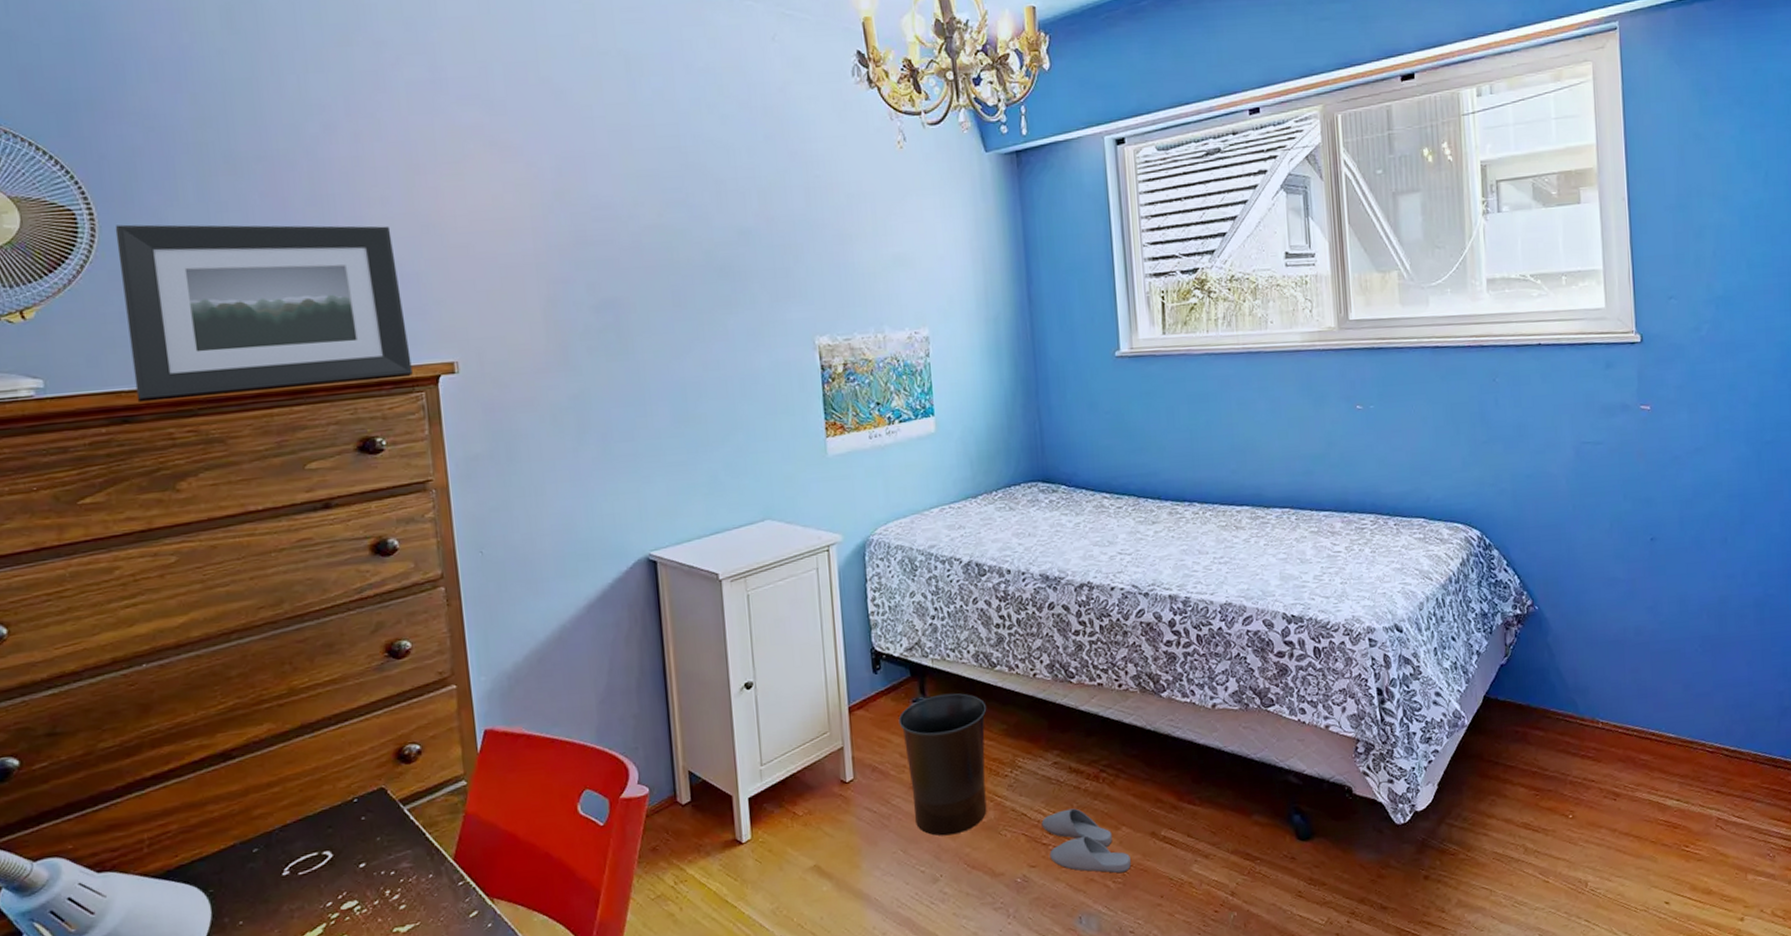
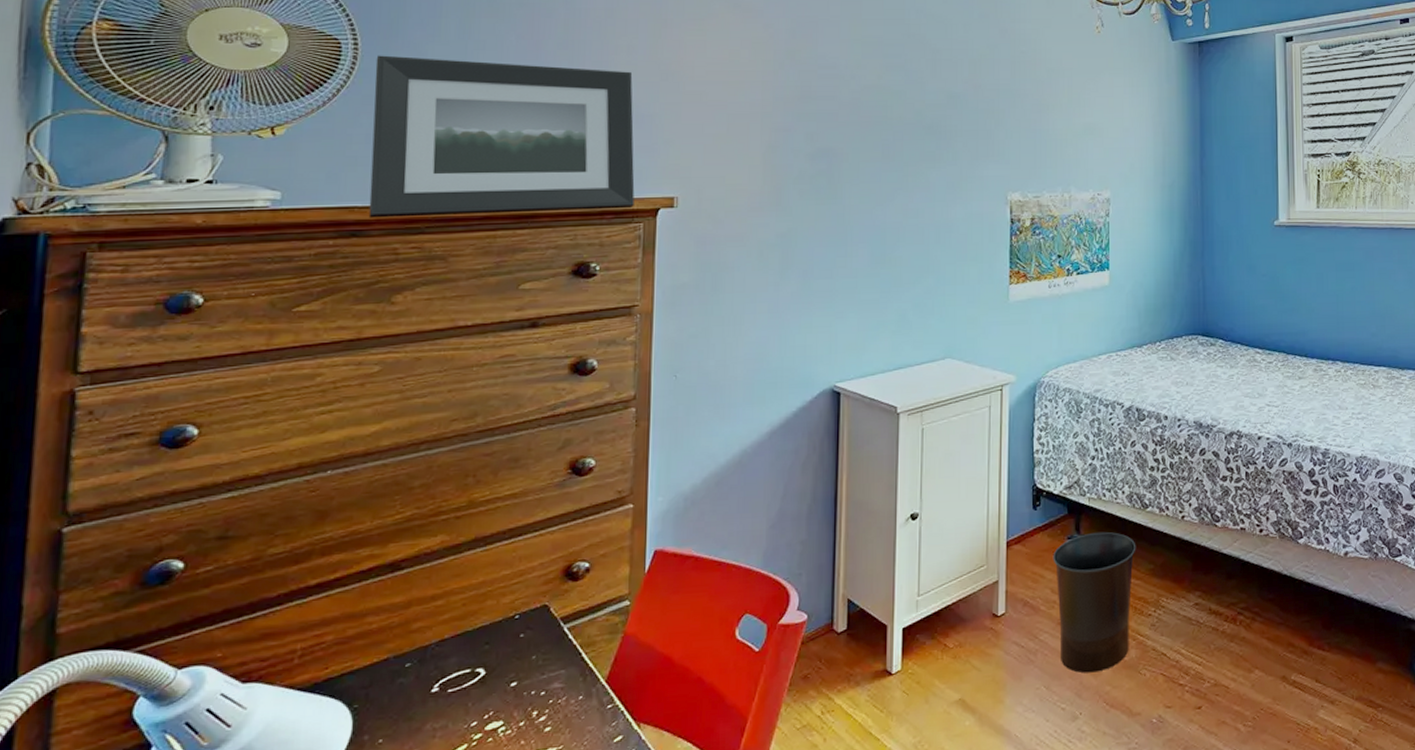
slippers: present [1041,808,1131,873] -> none [1180,650,1261,716]

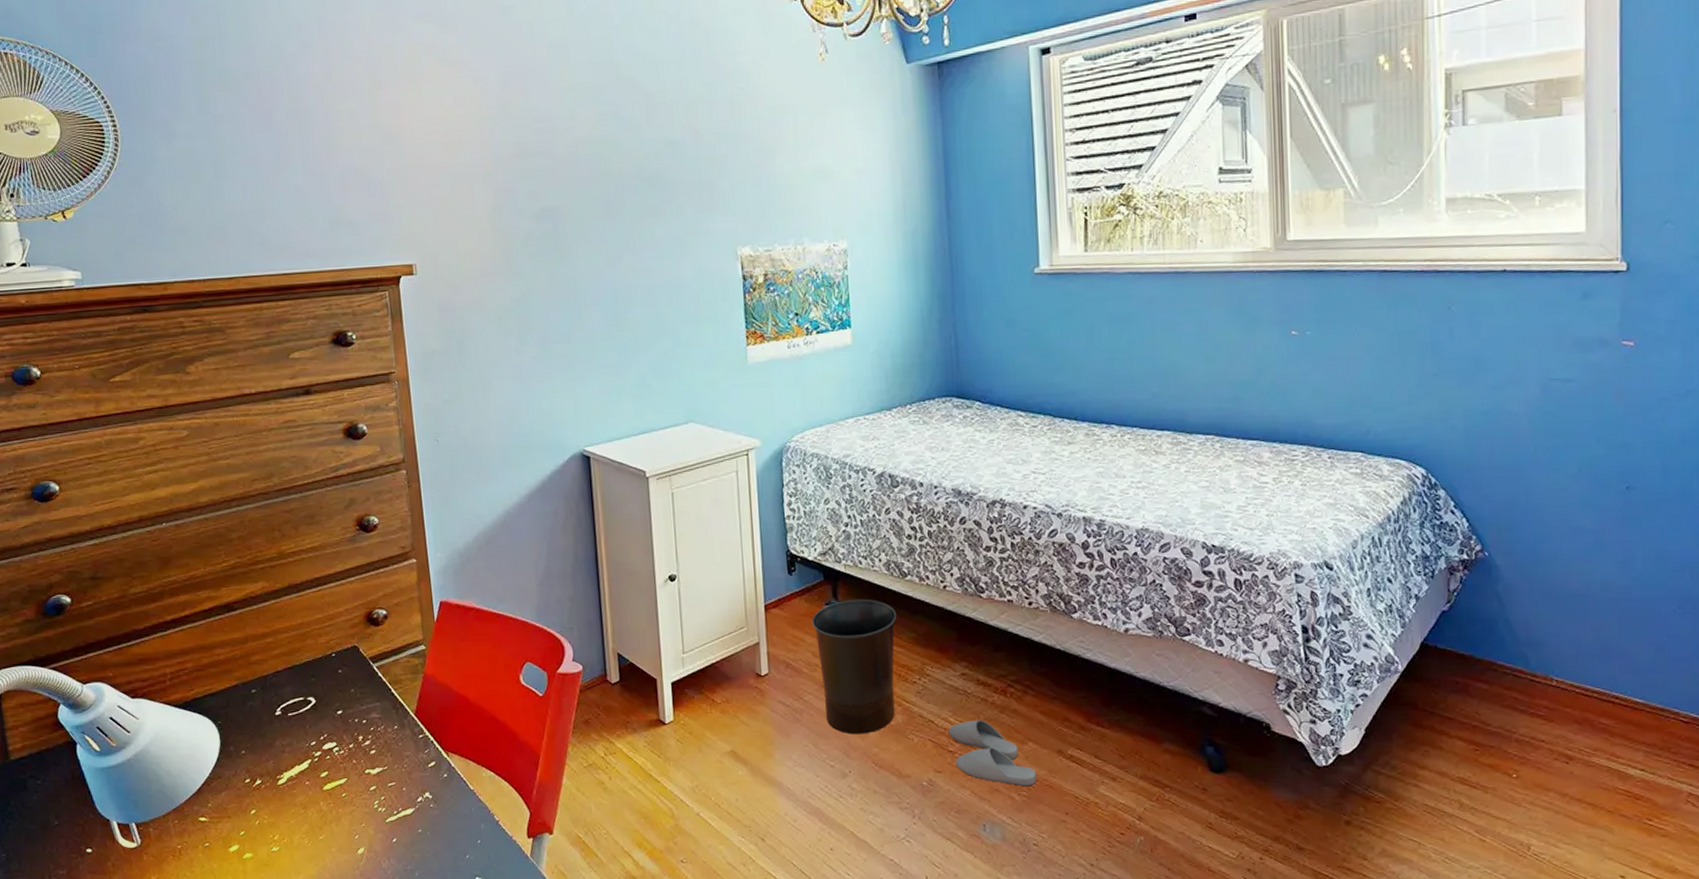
picture frame: present [368,55,635,218] -> none [133,135,378,294]
slippers: none [1180,650,1261,716] -> present [948,720,1036,786]

